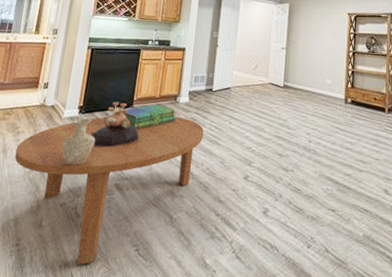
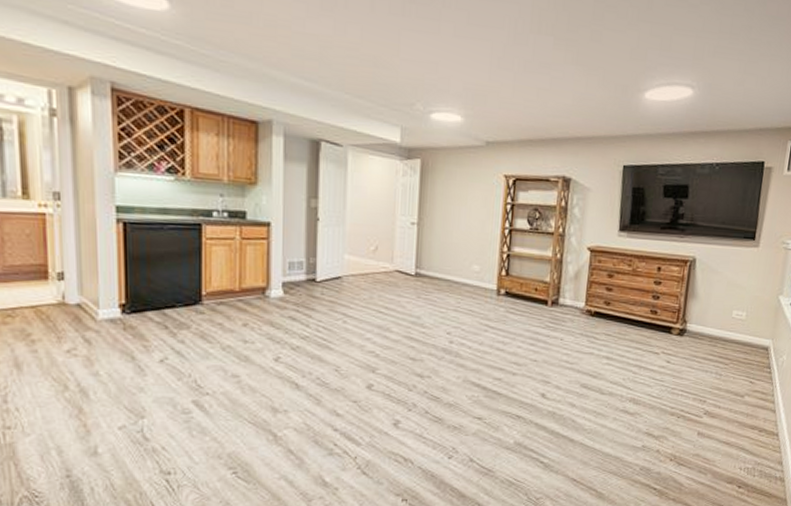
coffee table: present [14,116,204,265] -> none [35,315,308,493]
vase: present [61,118,95,166] -> none [105,320,154,381]
decorative bowl: present [90,102,140,148] -> none [145,297,218,357]
stack of books: present [121,104,177,129] -> none [186,300,268,333]

